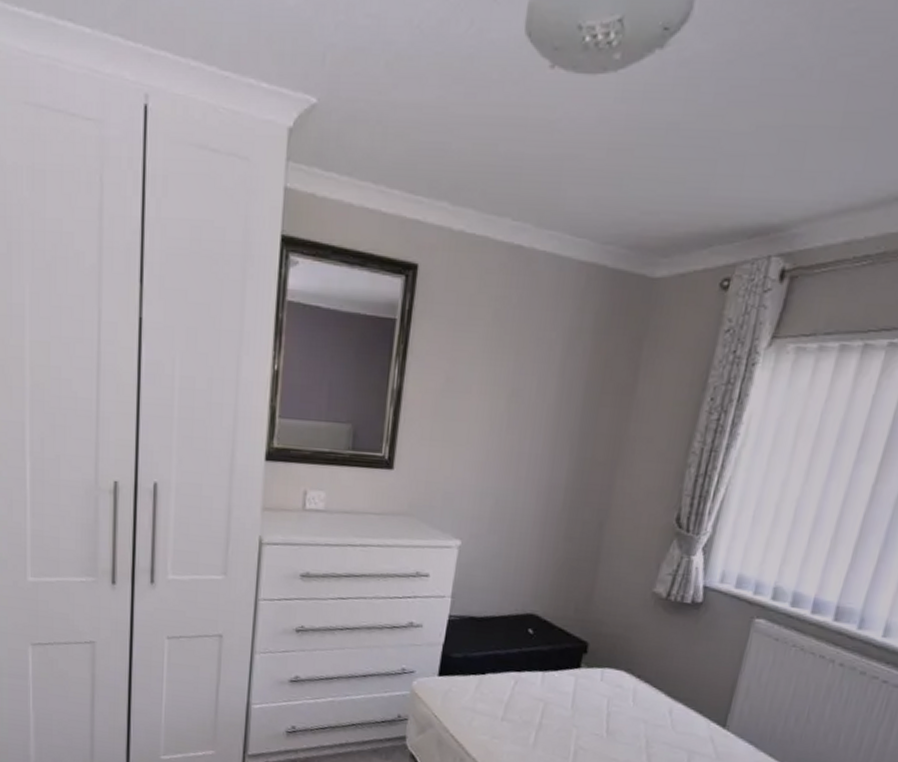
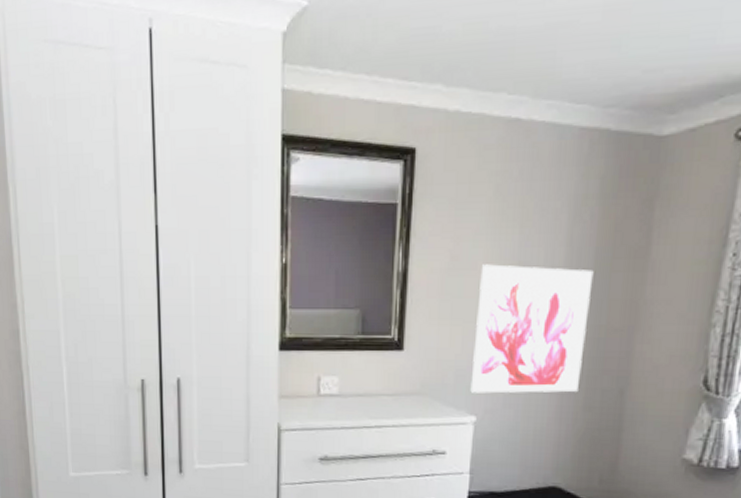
wall art: none [457,388,583,522] -> present [470,264,594,394]

